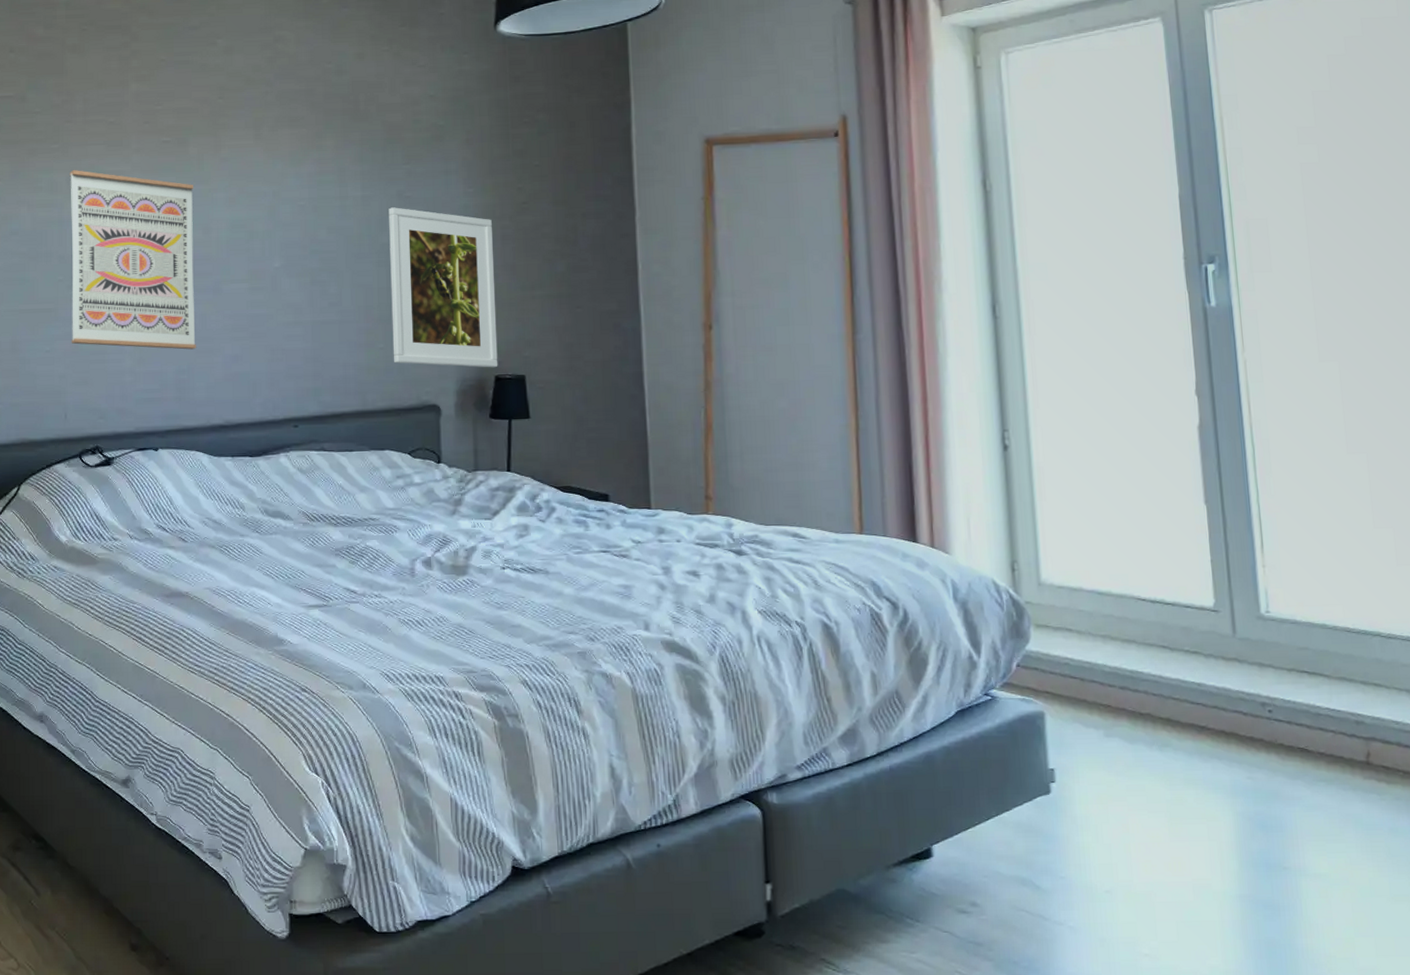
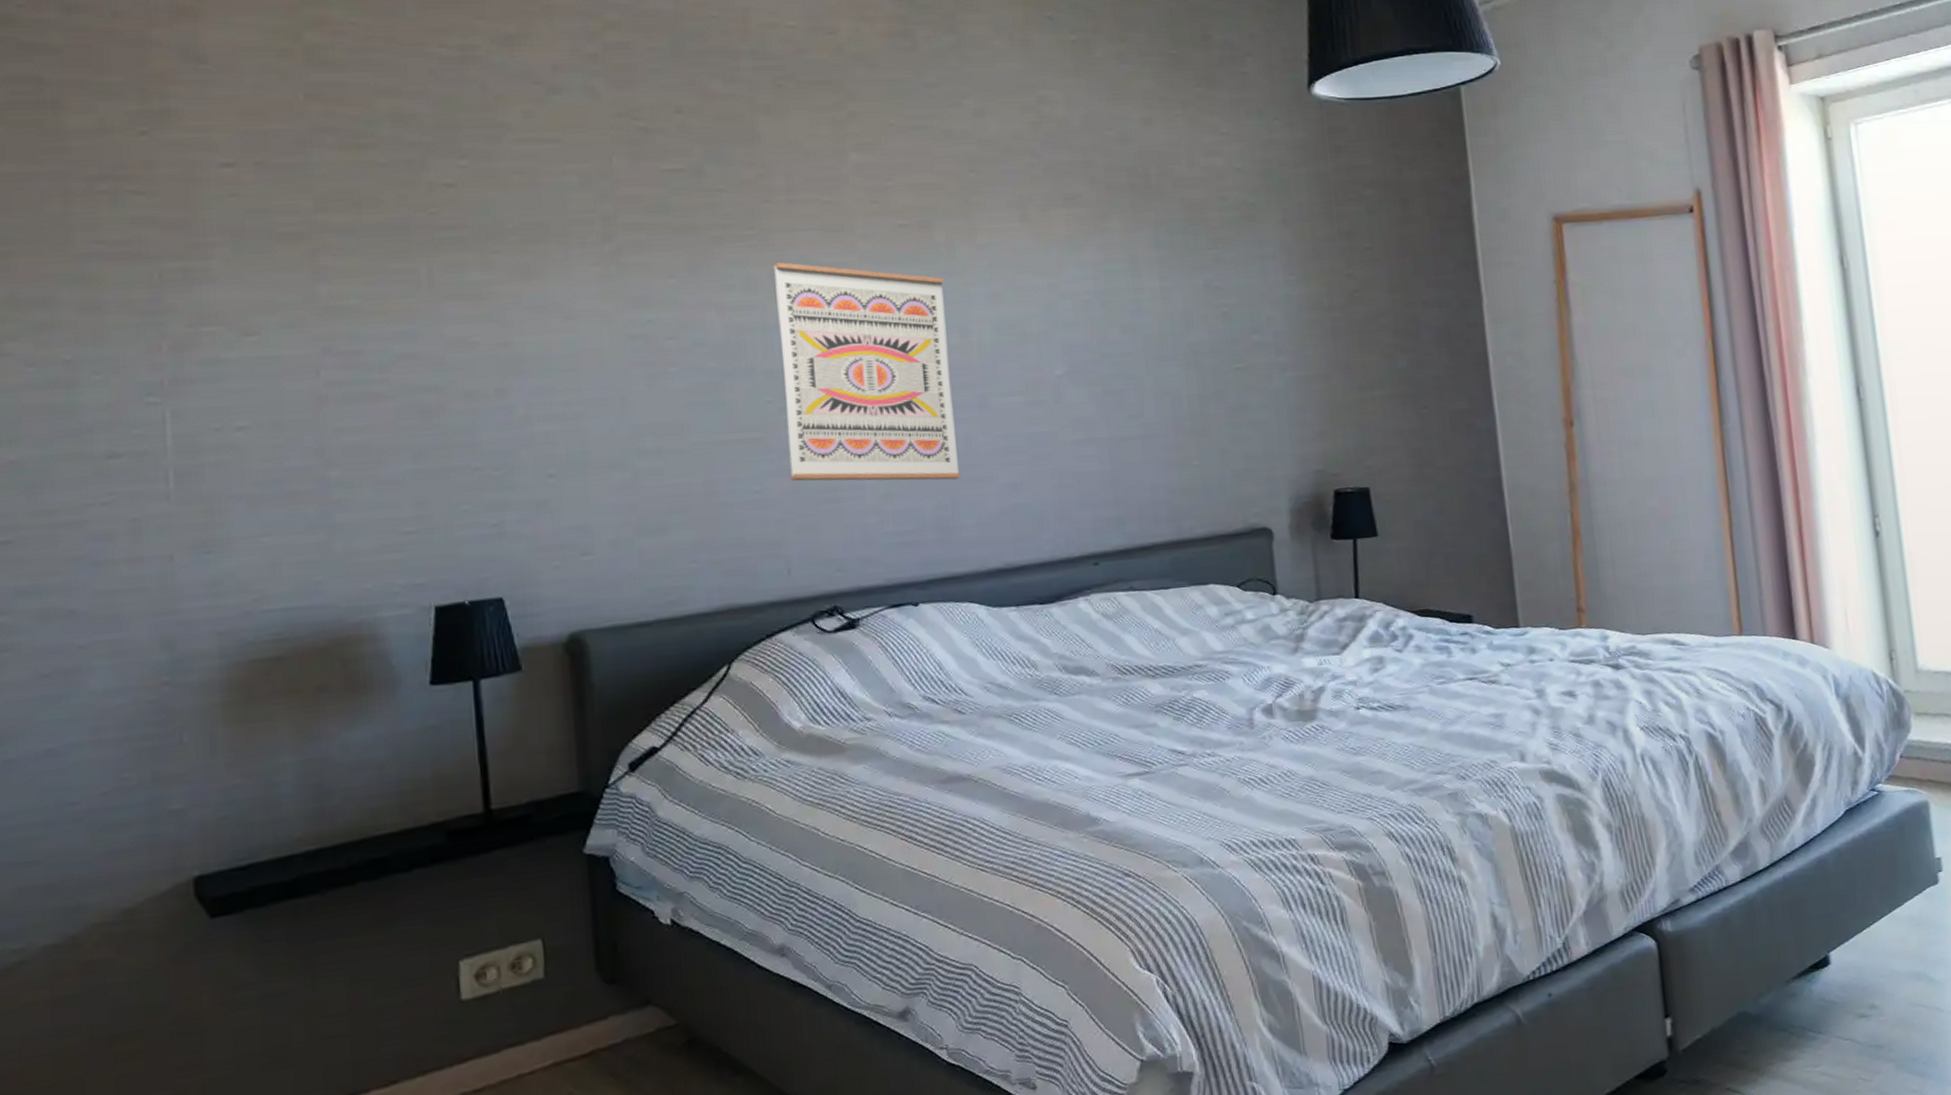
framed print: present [389,207,498,368] -> none [1194,299,1337,483]

